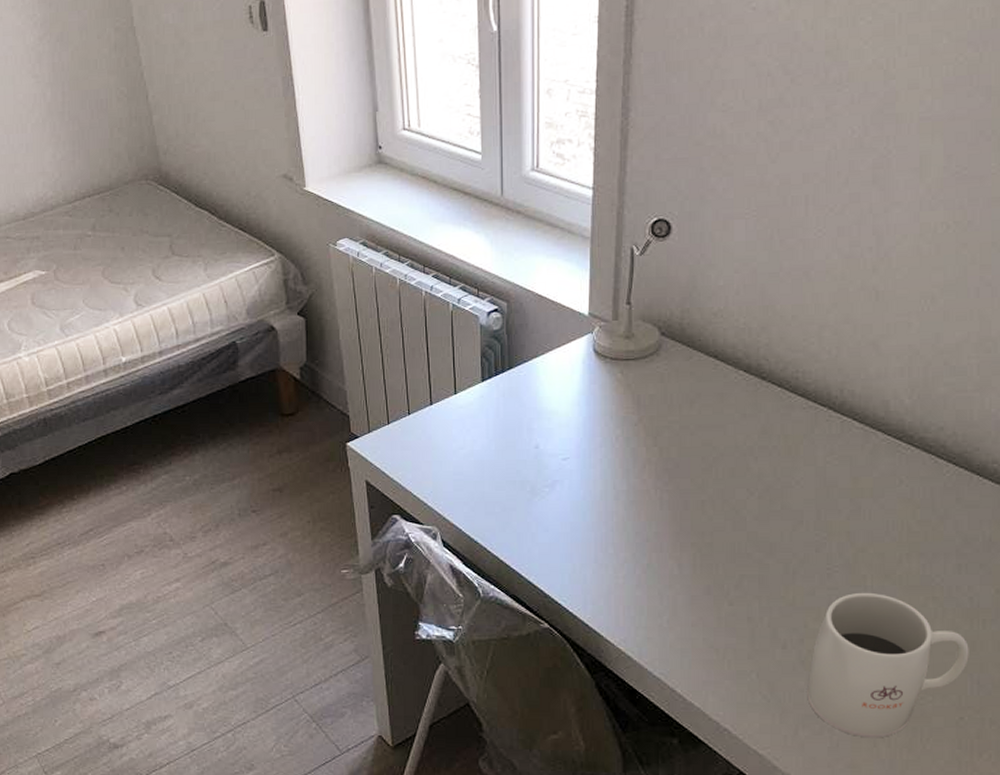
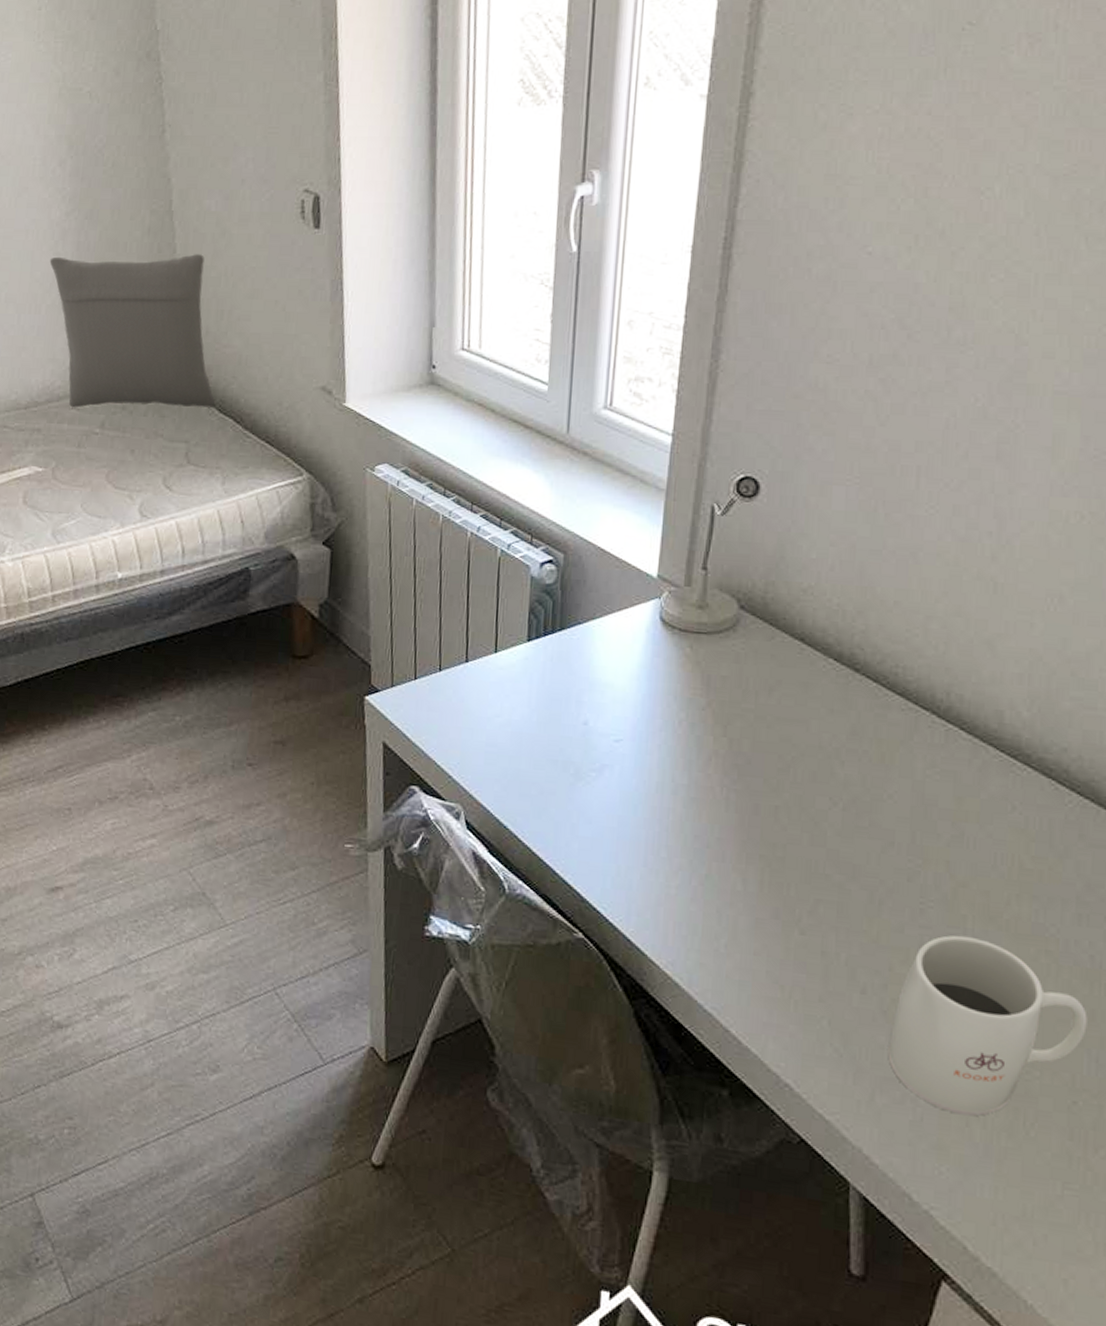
pillow: none [29,64,192,215] -> present [49,254,216,408]

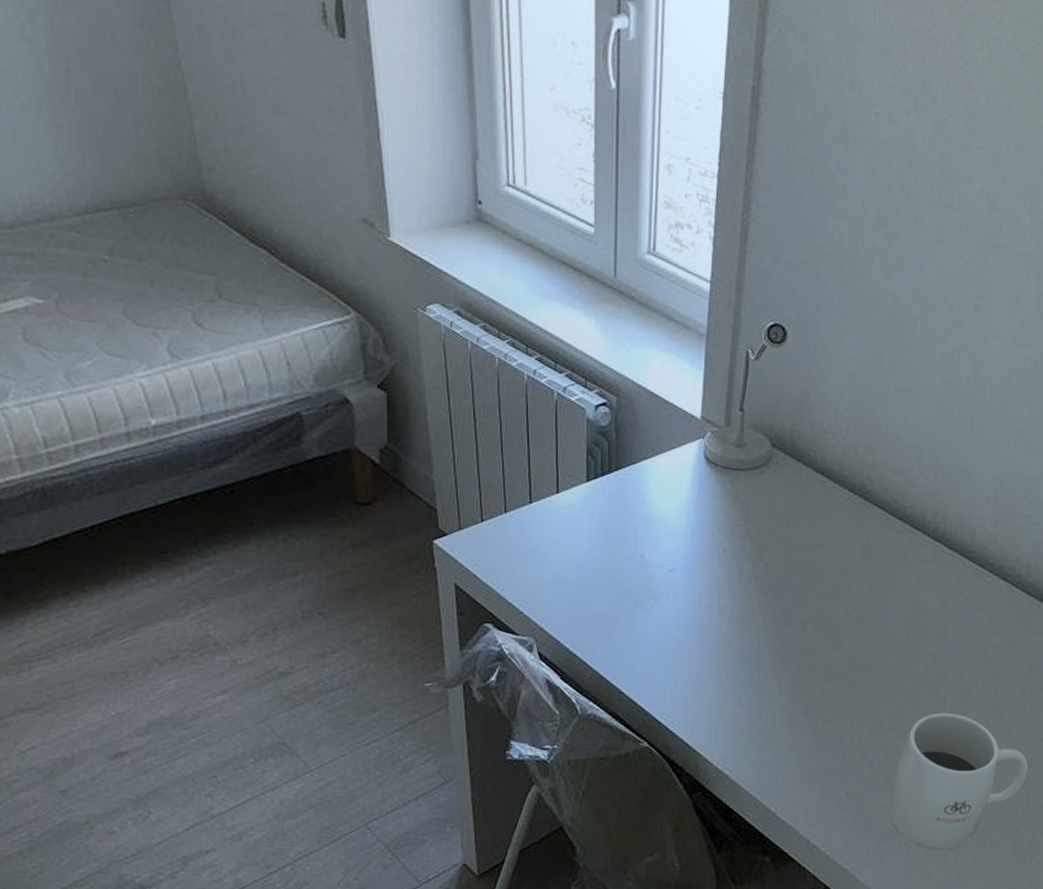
pillow: present [49,254,216,408] -> none [17,42,245,236]

